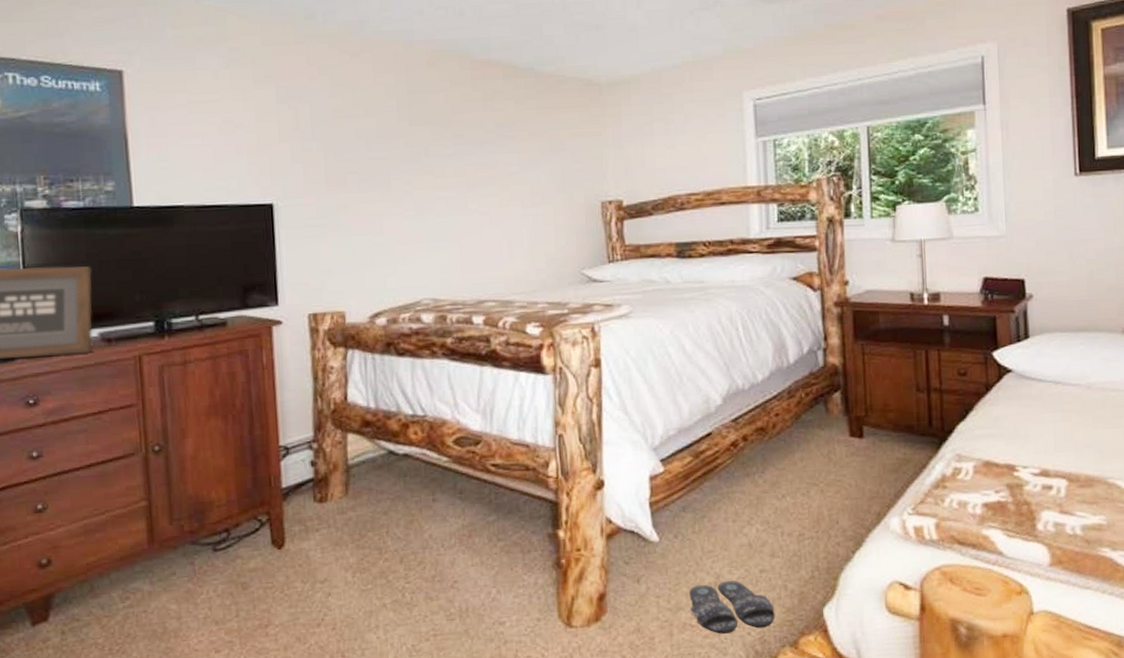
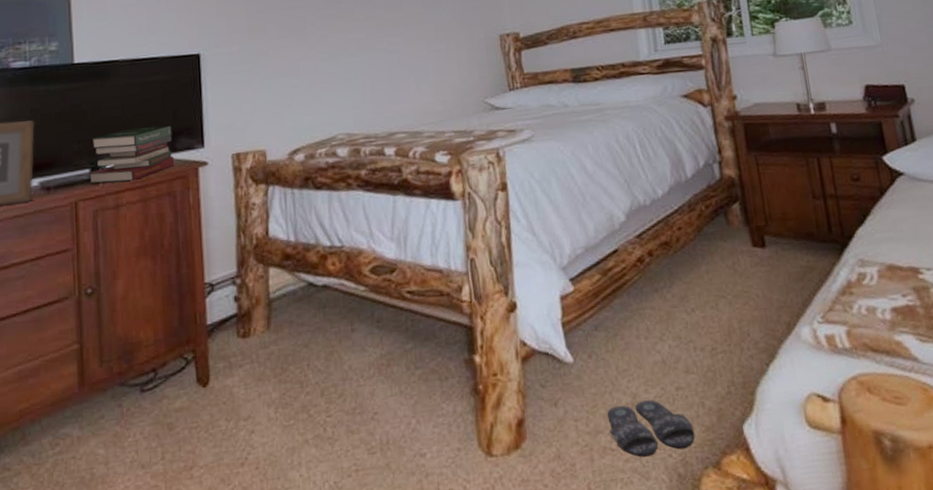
books: none [153,280,247,338] -> present [89,125,175,184]

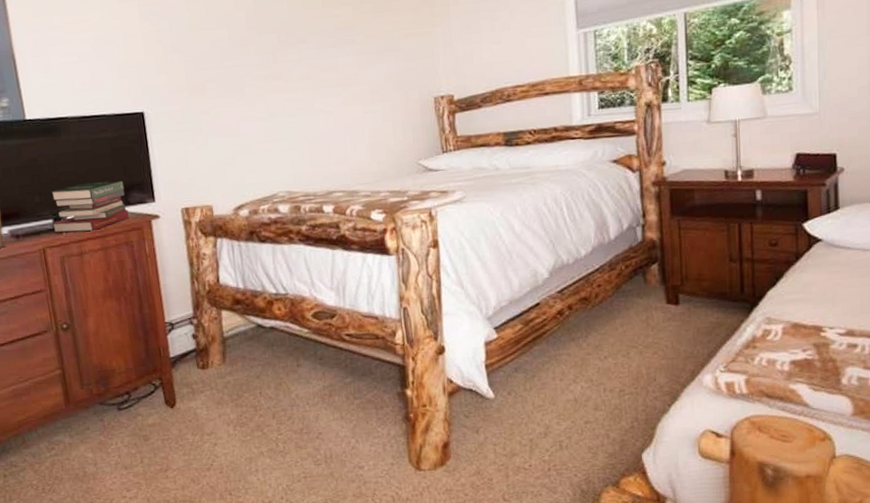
slippers: present [607,400,695,457] -> none [522,430,599,476]

